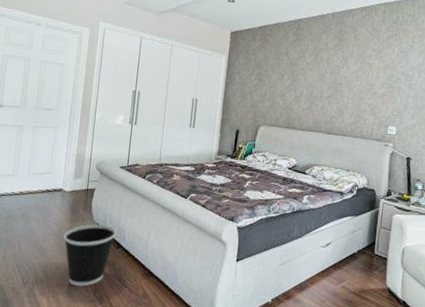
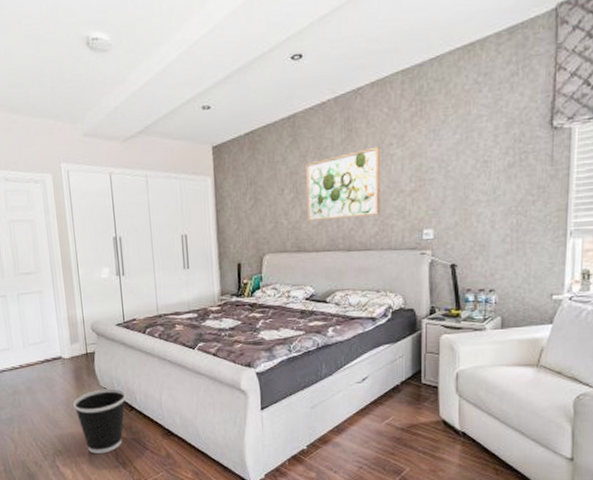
wall art: none [298,55,362,109] -> present [306,146,380,221]

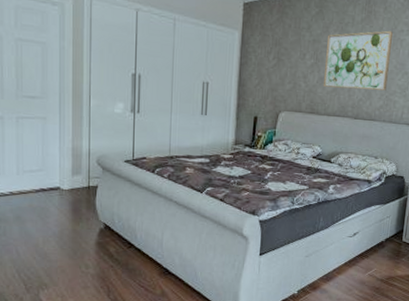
wastebasket: present [73,388,127,454] -> none [67,224,127,289]

